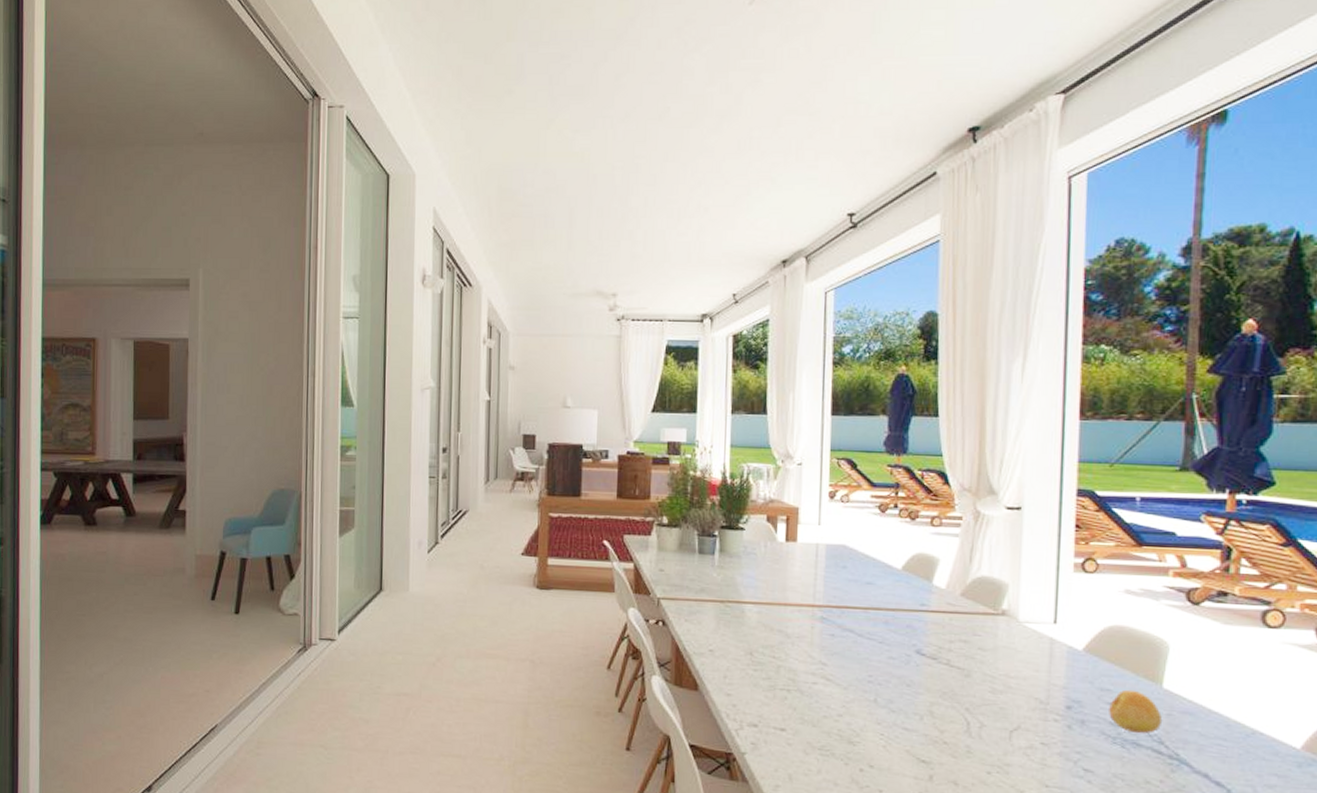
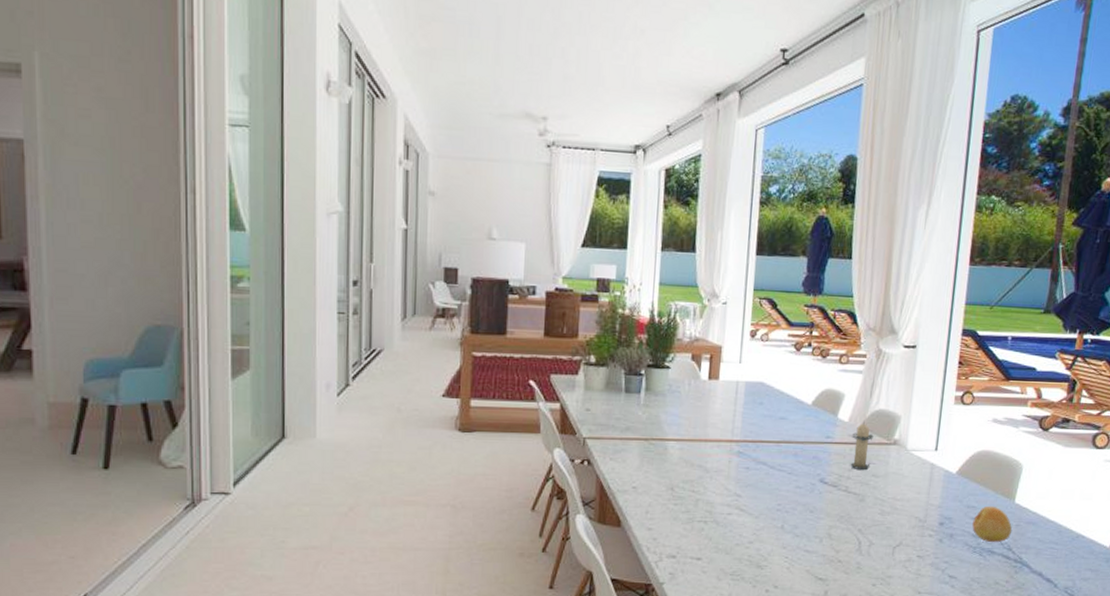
candle: none [951,588,977,642] -> present [850,421,874,470]

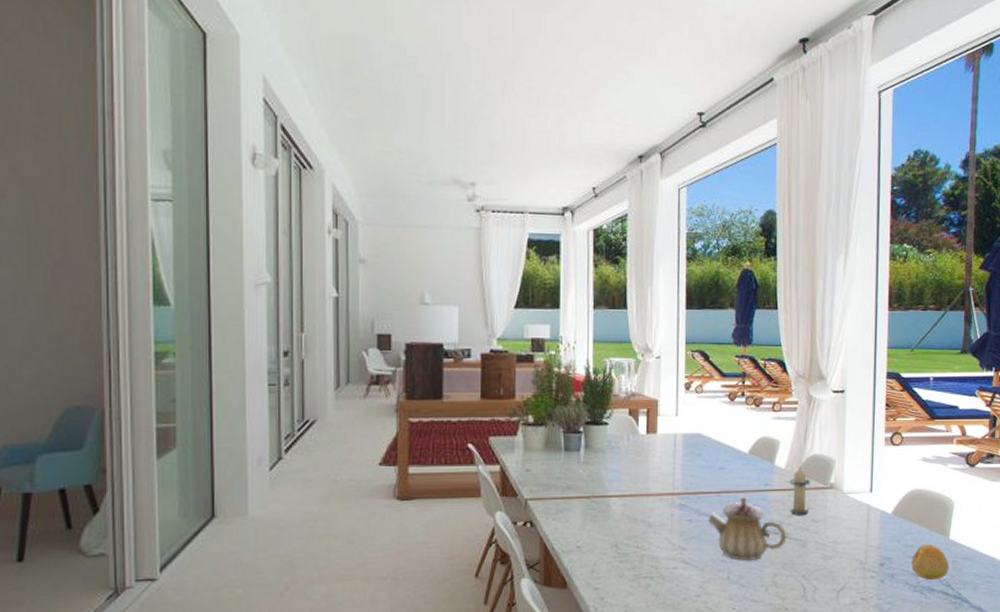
teapot: none [766,445,845,511] -> present [708,494,787,560]

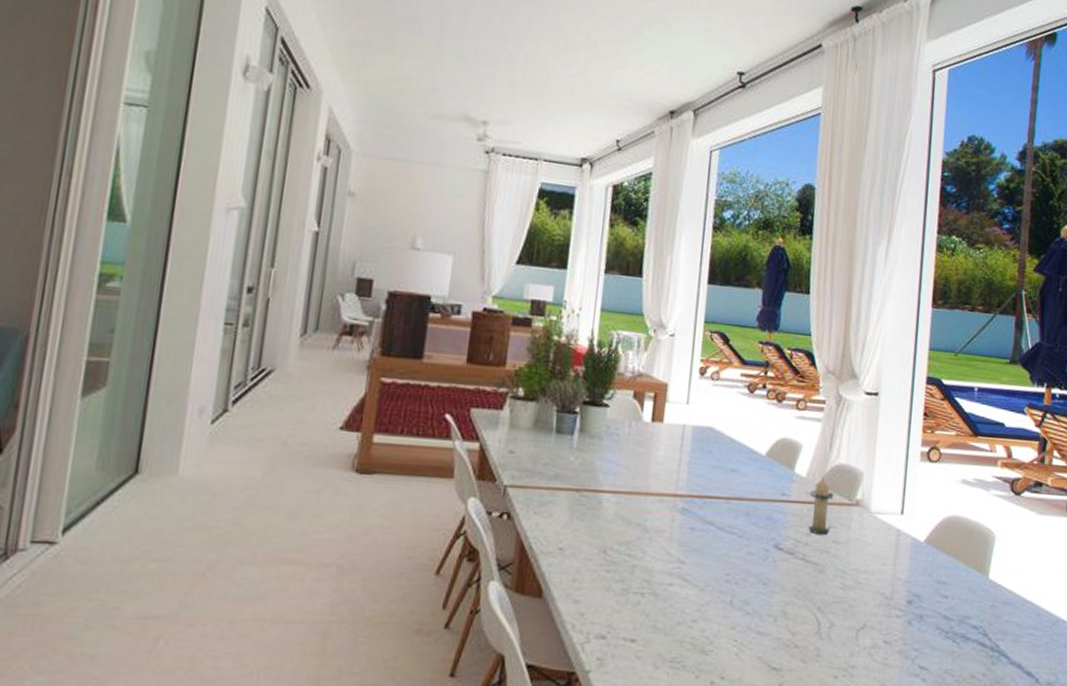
teapot: present [708,494,787,560] -> none [713,503,803,583]
fruit: present [911,543,950,581] -> none [943,581,988,627]

